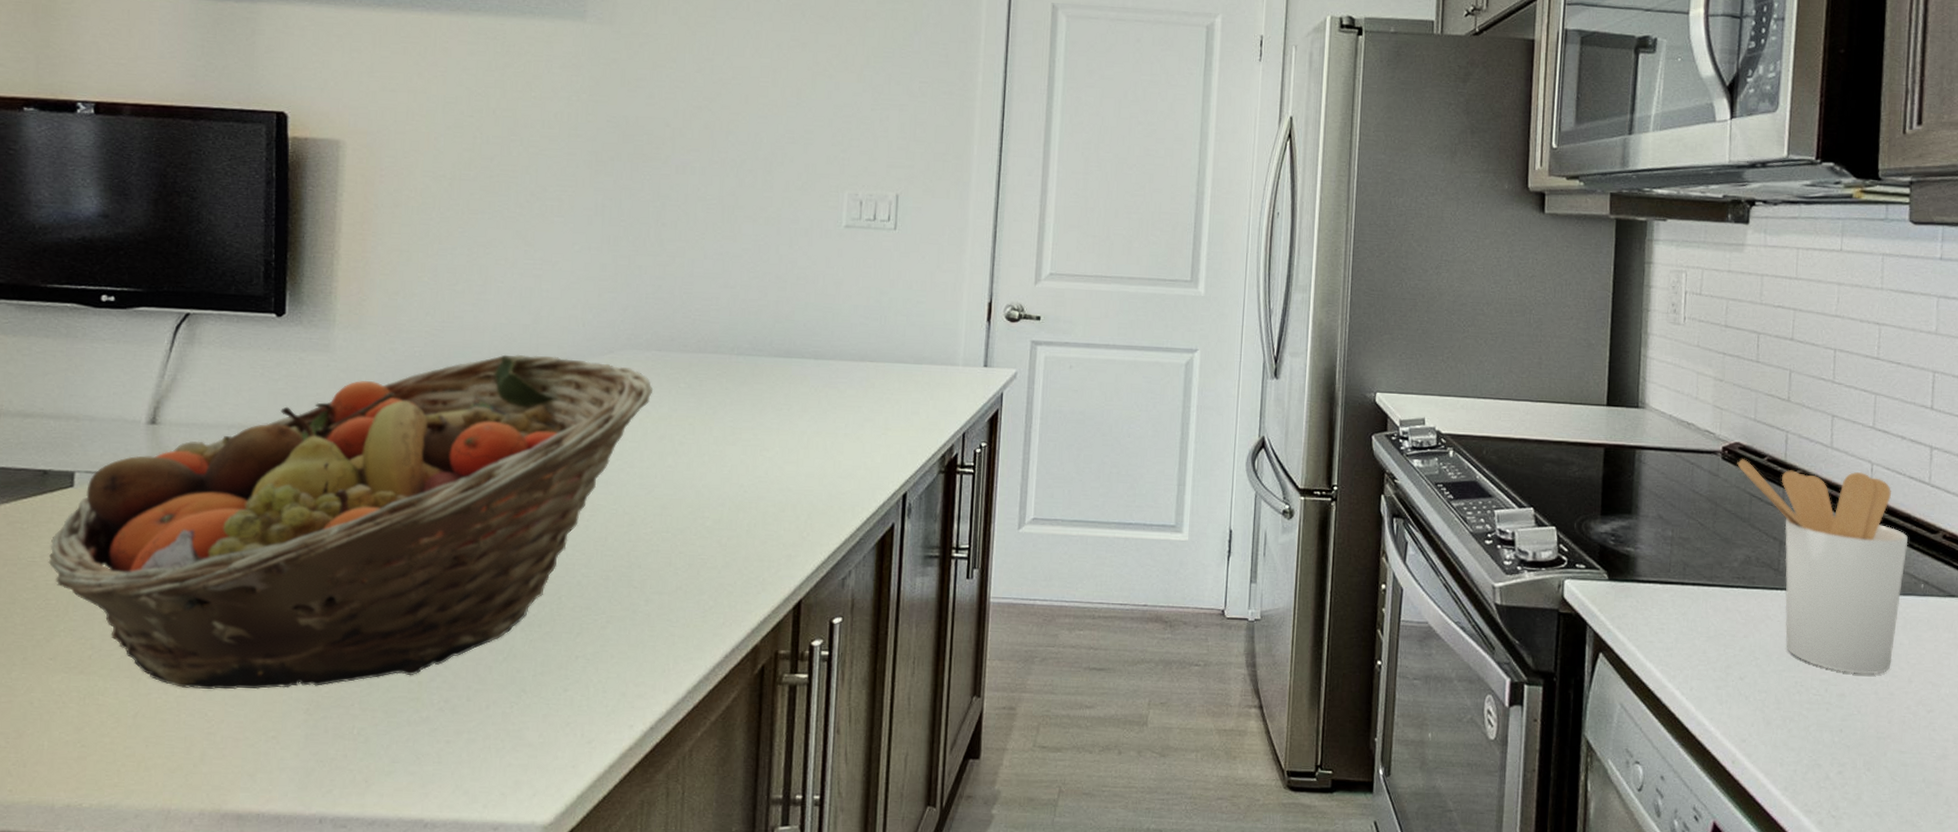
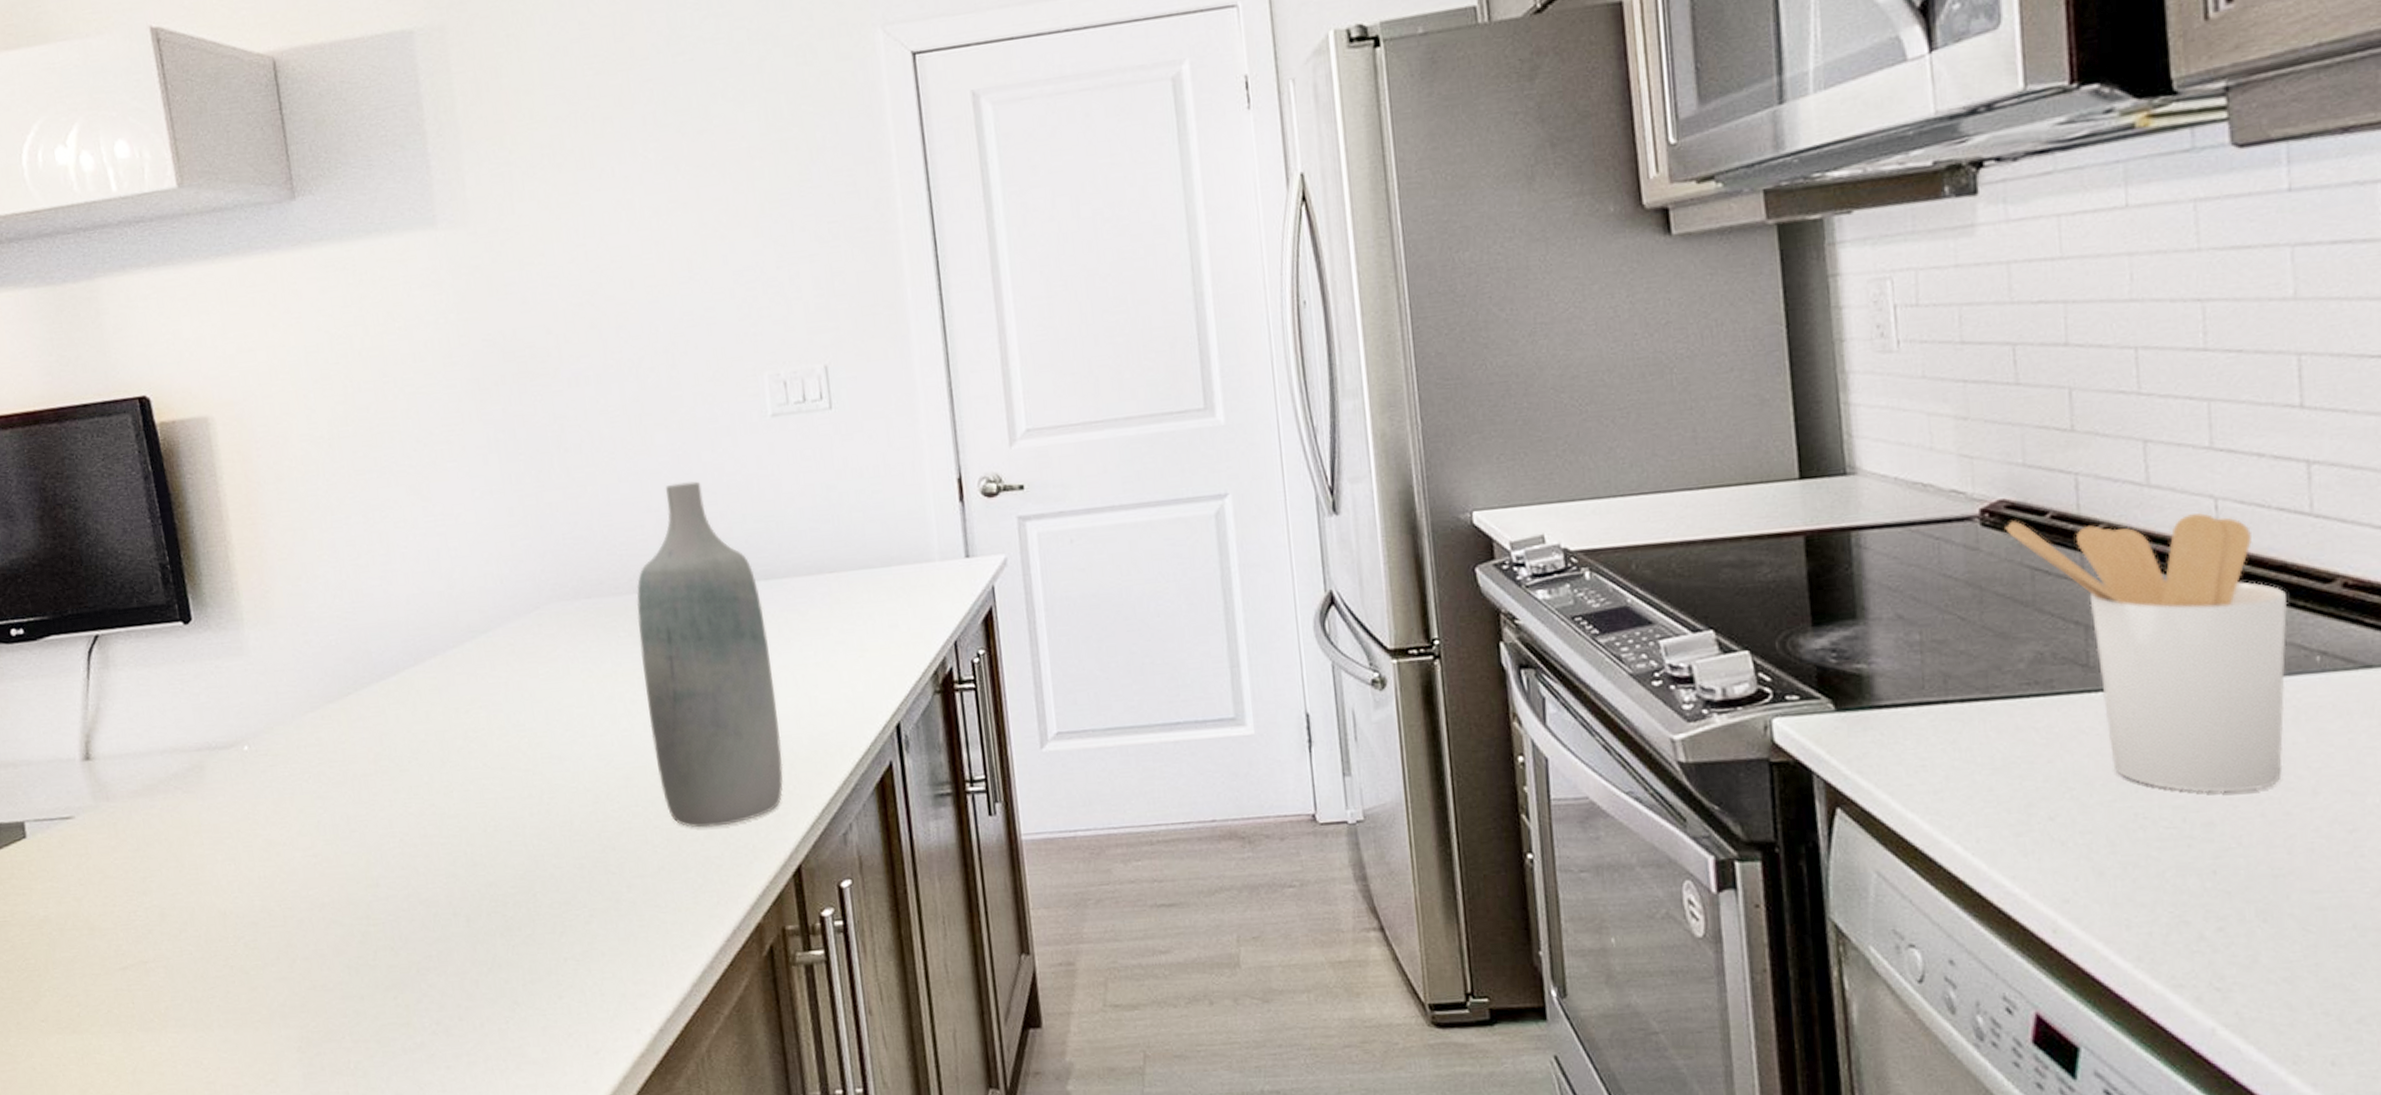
fruit basket: present [48,354,654,690] -> none [17,622,591,1037]
bottle: none [692,268,809,559] -> present [636,481,783,828]

